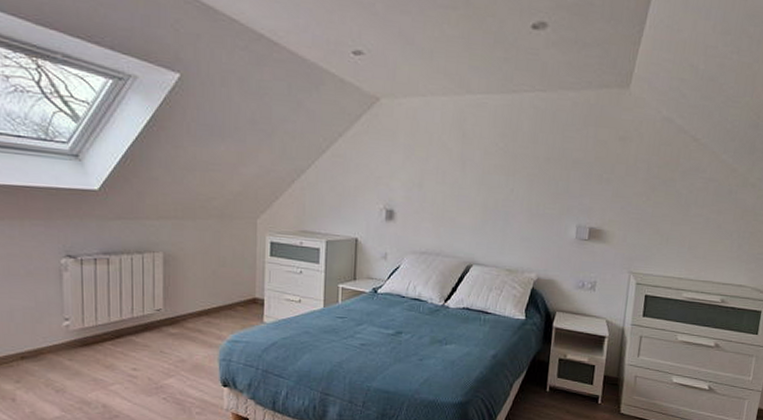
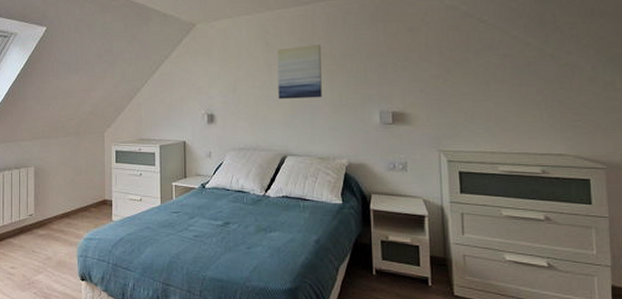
wall art: none [470,141,524,204] -> present [277,45,322,99]

